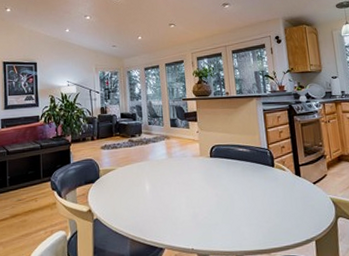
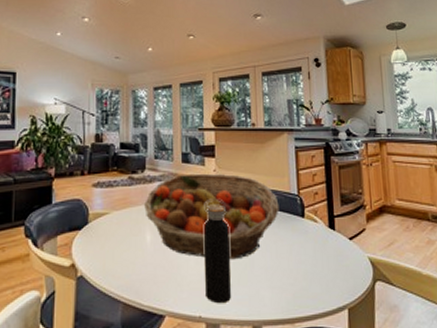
fruit basket: none [143,134,253,203] -> present [144,173,279,260]
water bottle: none [191,154,217,239] -> present [203,198,231,304]

